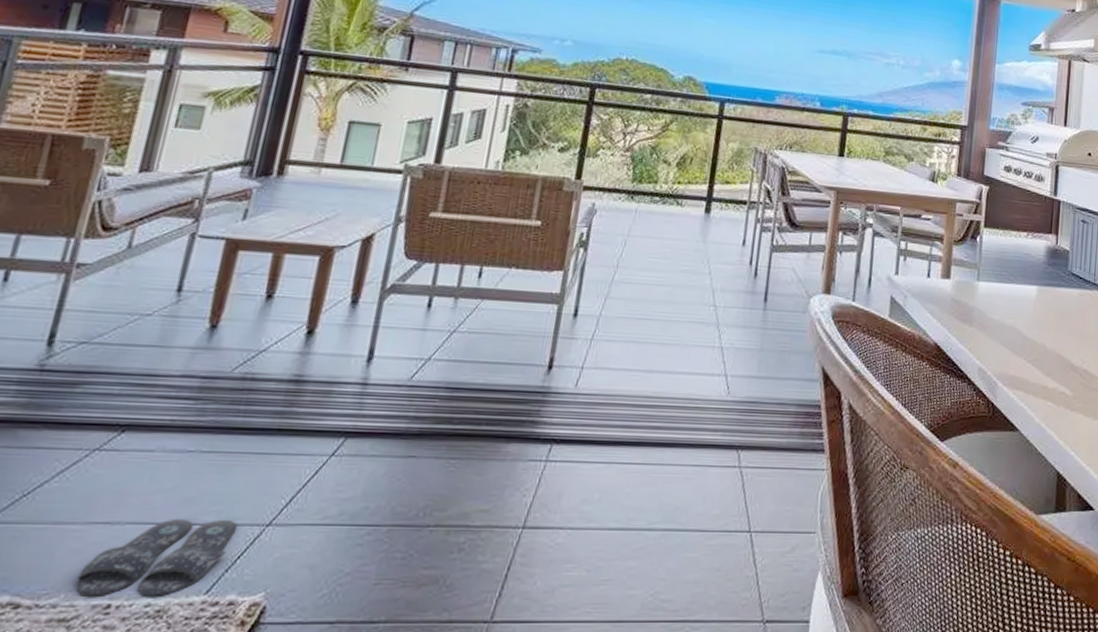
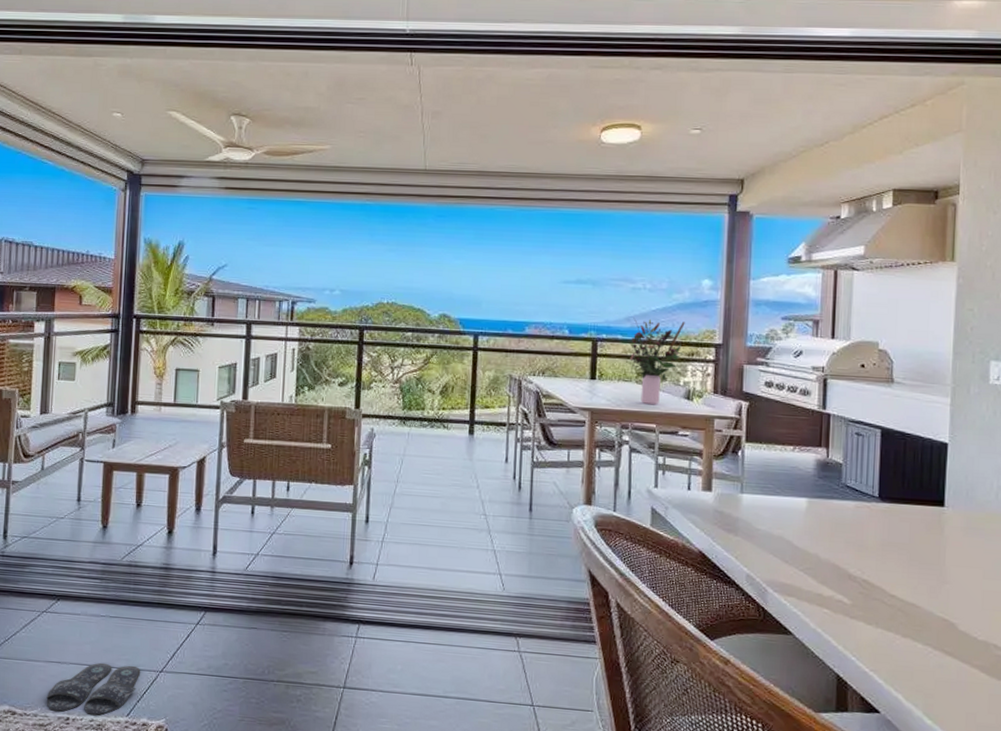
bouquet: none [878,94,934,186] -> present [627,318,685,405]

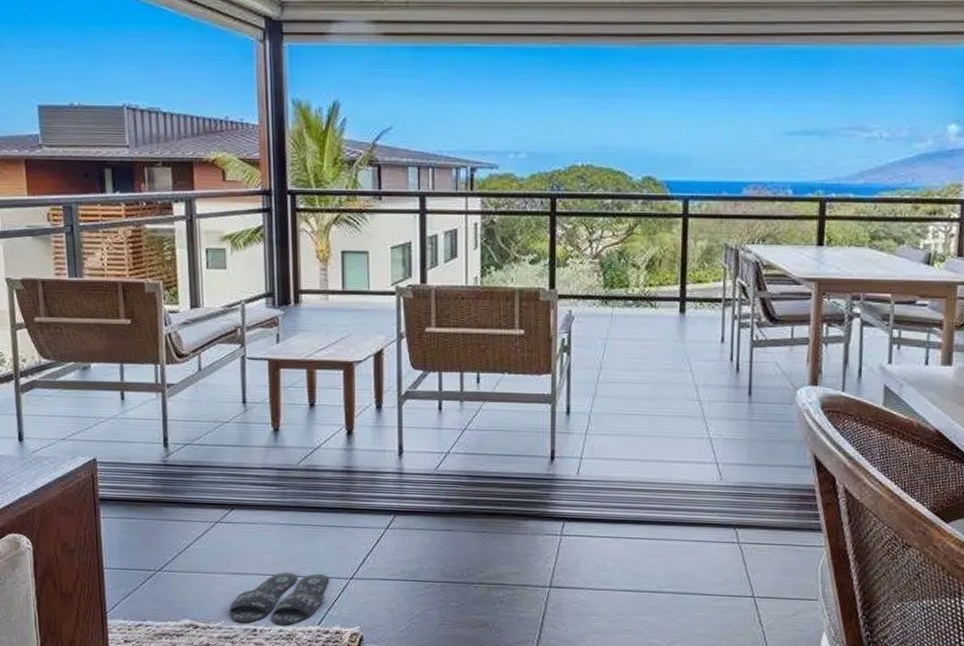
bouquet: present [627,318,685,405] -> none [860,173,927,272]

